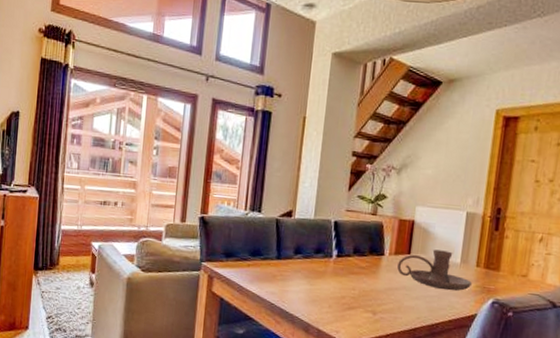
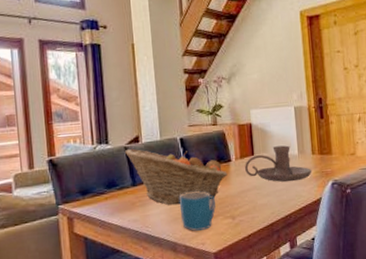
fruit basket: none [275,221,377,289] -> present [124,148,228,205]
mug: none [319,277,359,318] -> present [180,191,216,231]

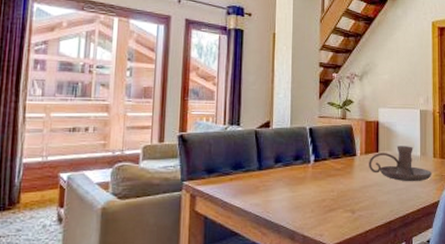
fruit basket: present [124,148,228,205] -> none [254,133,351,193]
mug: present [180,191,216,231] -> none [303,182,337,221]

